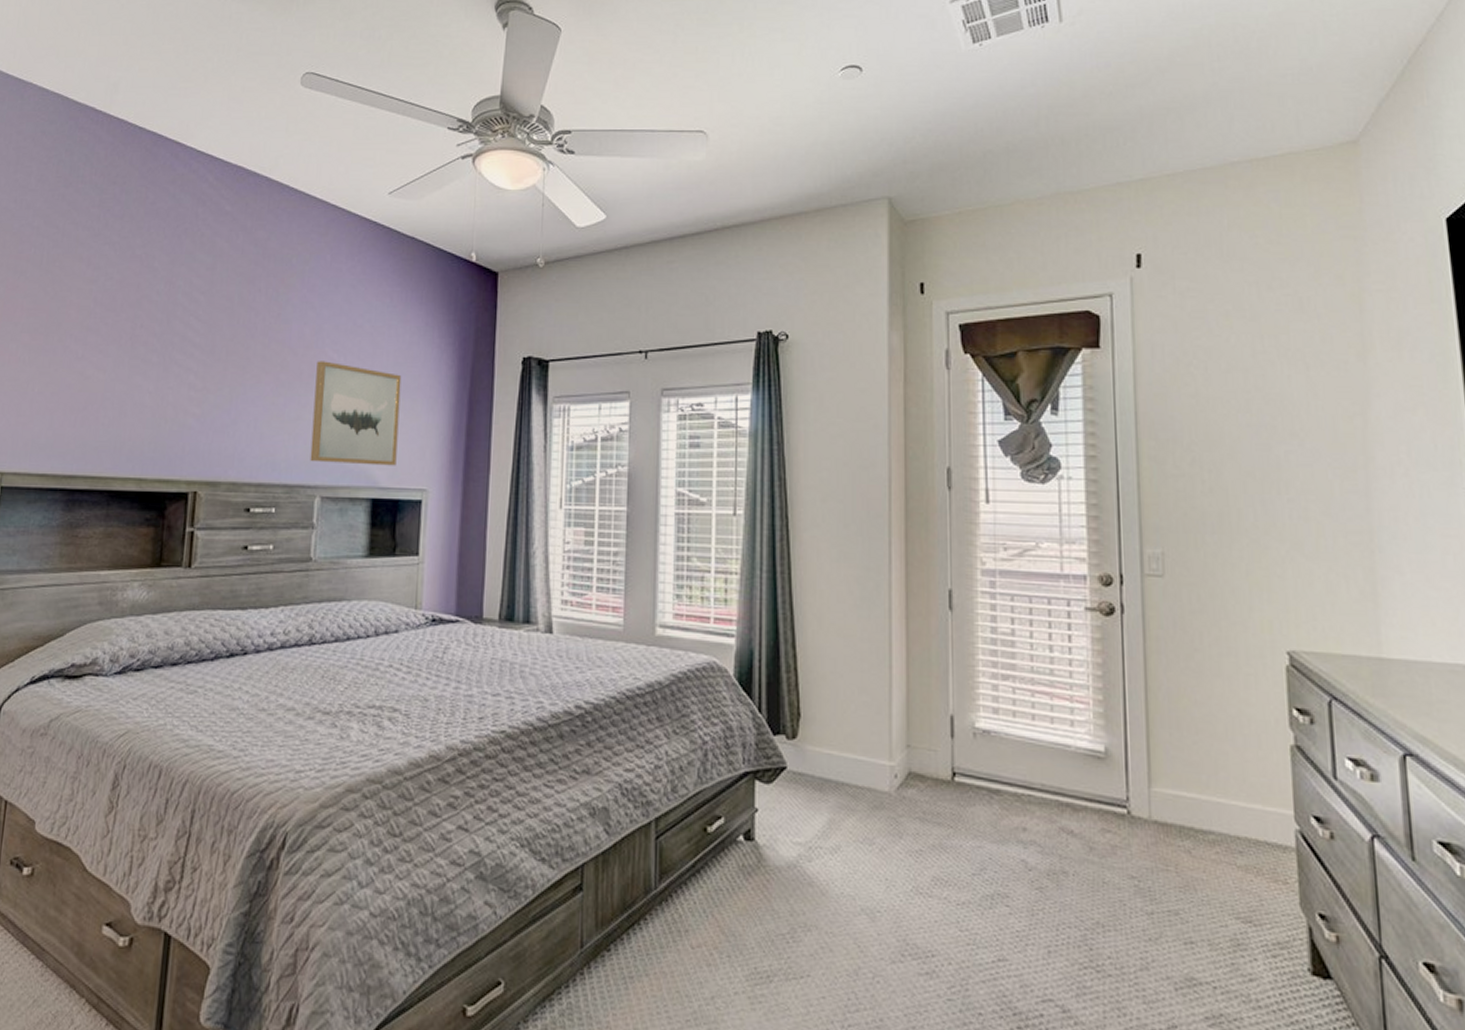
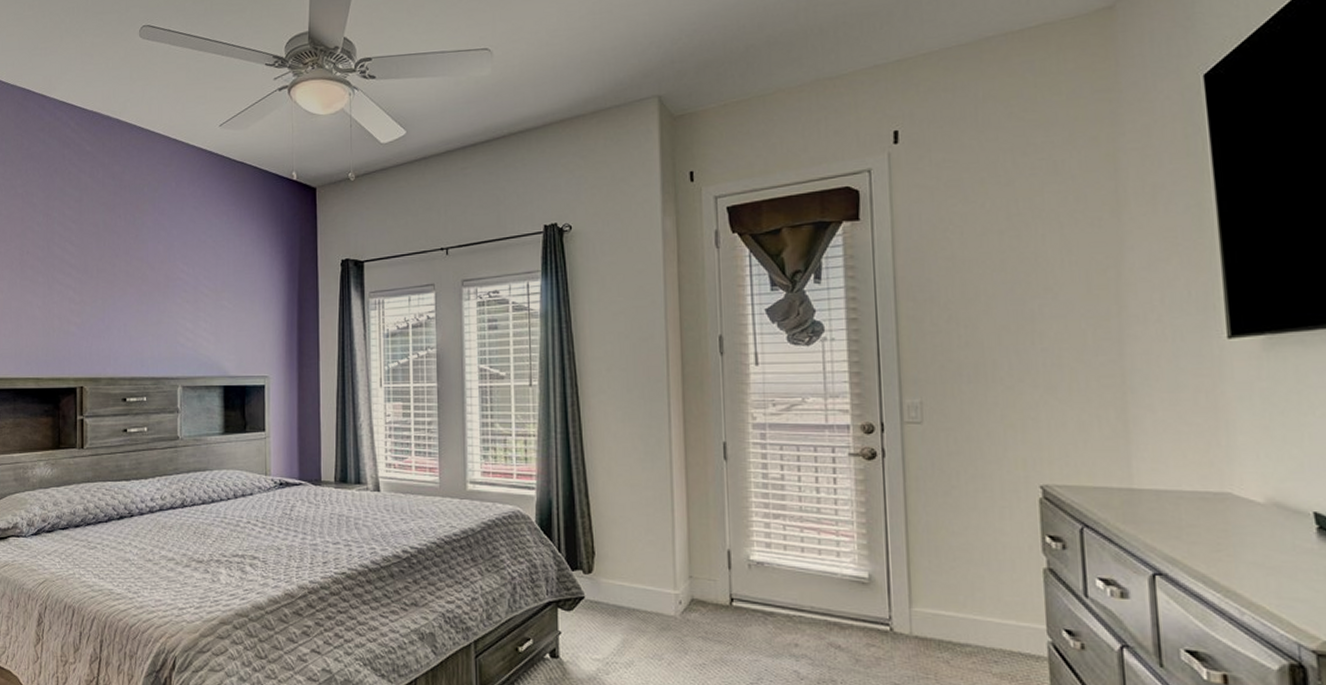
wall art: present [310,361,402,466] -> none [171,272,242,358]

